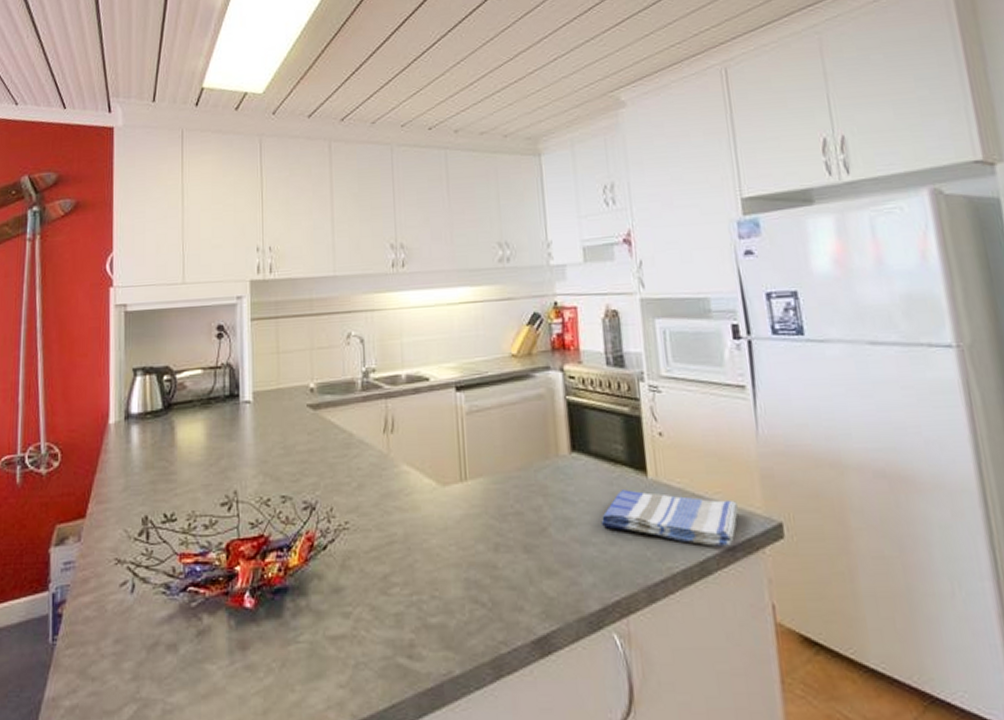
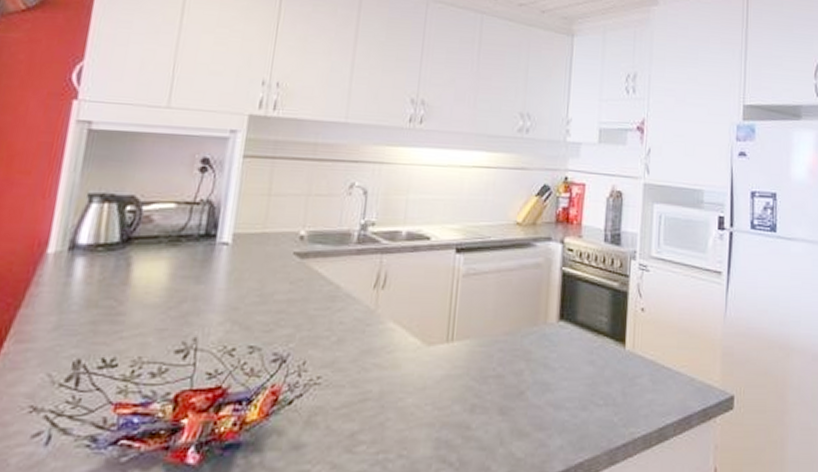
dish towel: present [600,489,738,548] -> none [576,359,699,416]

